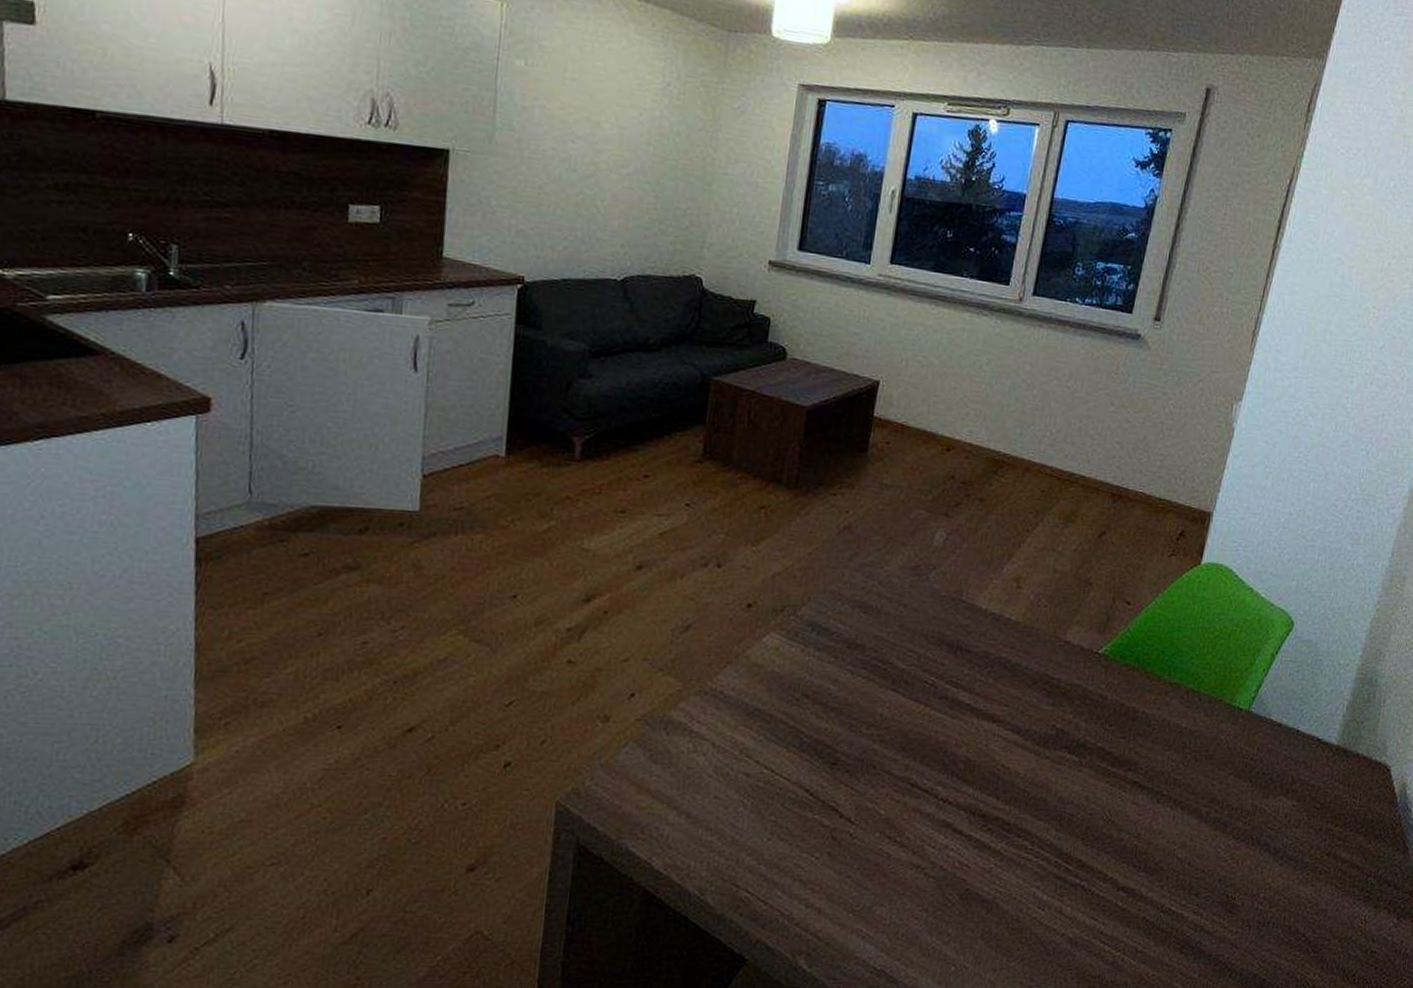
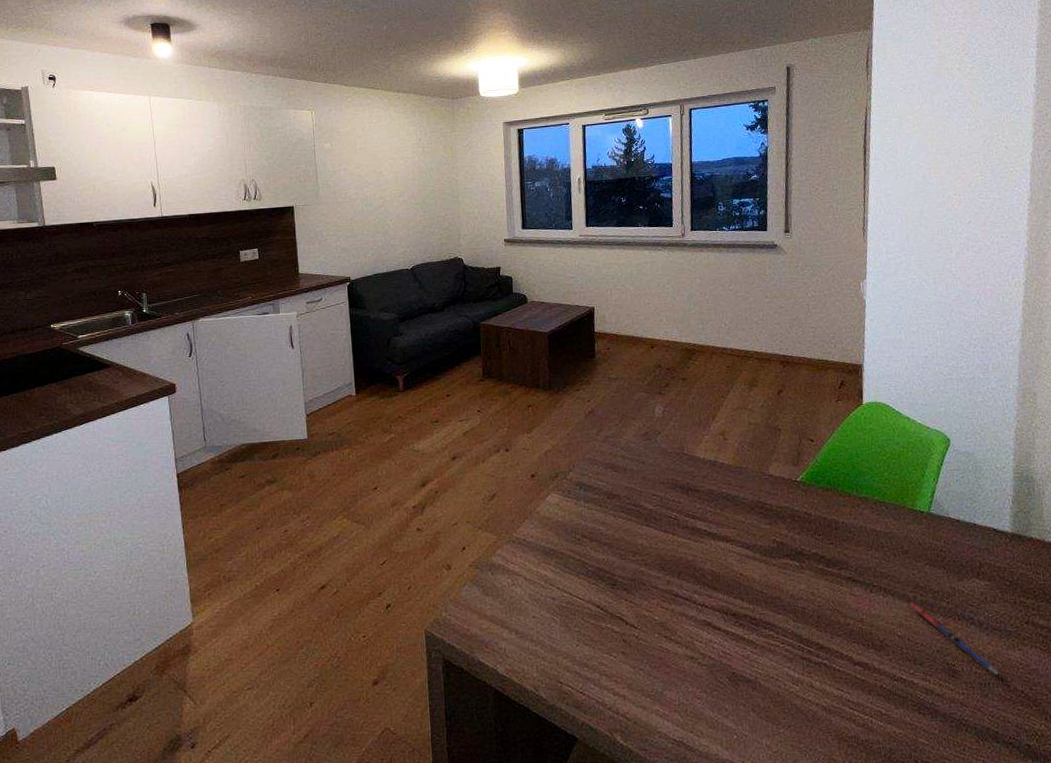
pen: none [1200,819,1285,914] -> present [910,602,1001,676]

